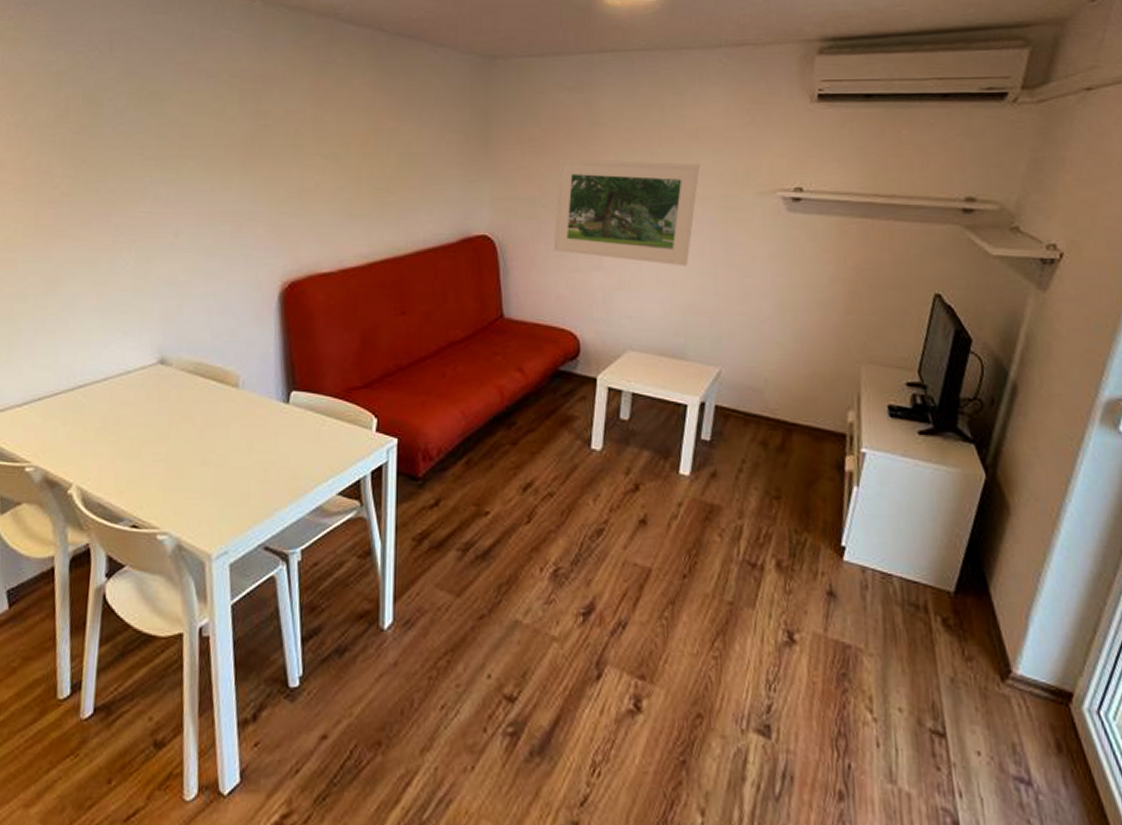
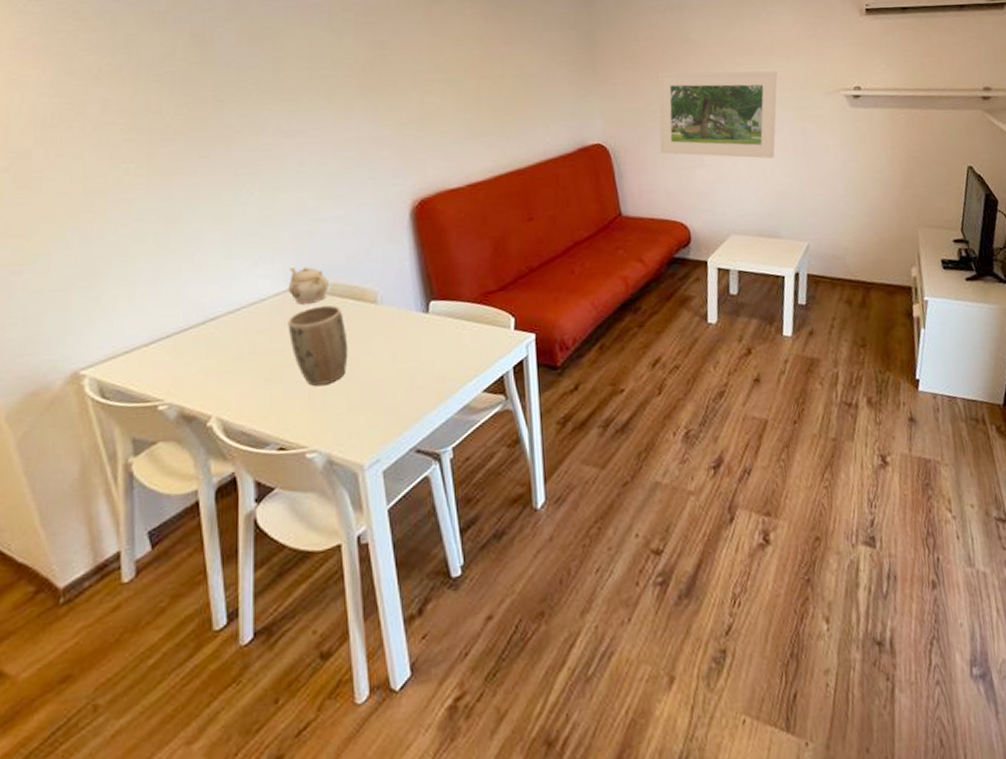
plant pot: none [150,383,206,466] -> present [288,305,348,386]
teapot: none [153,342,193,380] -> present [288,266,328,304]

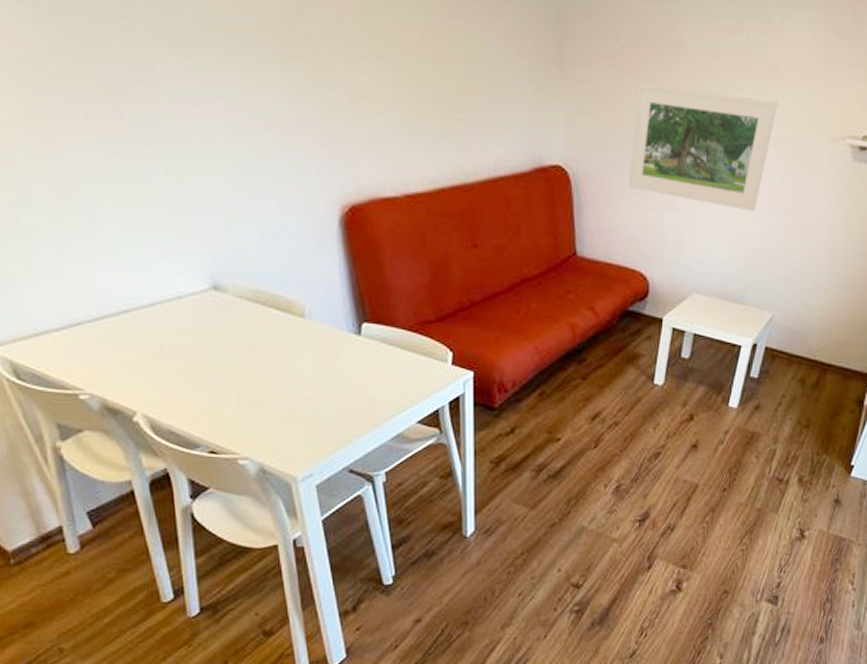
teapot: present [288,266,328,304] -> none [205,266,251,308]
plant pot: present [288,305,348,386] -> none [208,312,276,395]

